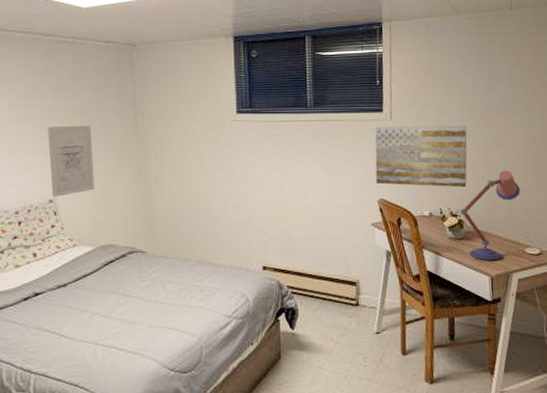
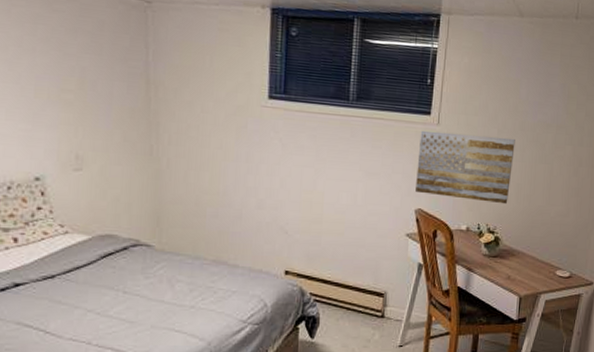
wall art: present [47,125,95,197] -> none [35,89,94,175]
desk lamp: present [460,171,520,260] -> none [498,190,560,280]

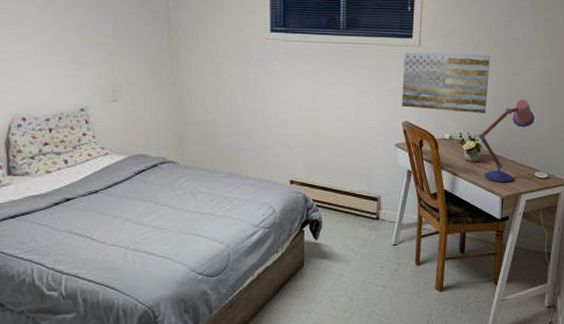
desk lamp: none [498,190,560,280] -> present [478,100,535,182]

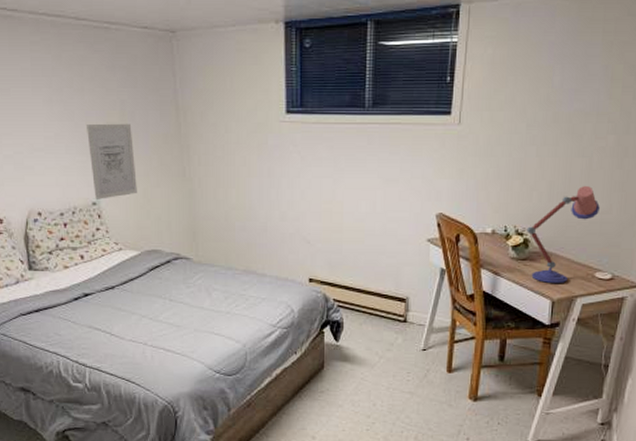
wall art: none [79,35,127,106] -> present [87,123,137,199]
wall art: present [402,52,490,114] -> none [436,131,547,204]

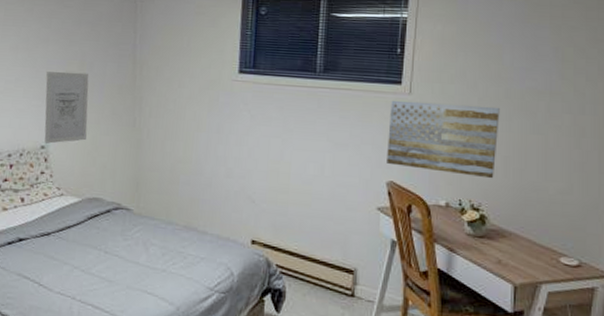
wall art: none [436,131,547,204] -> present [387,100,500,179]
desk lamp: present [527,186,600,283] -> none [483,164,560,266]

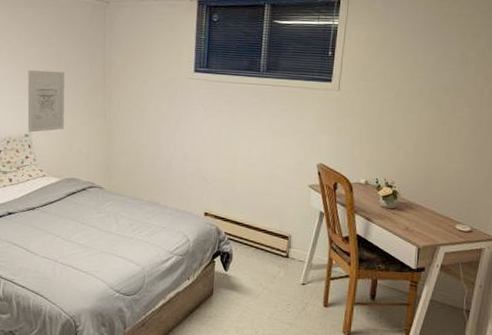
wall art: present [387,100,500,179] -> none [318,95,413,161]

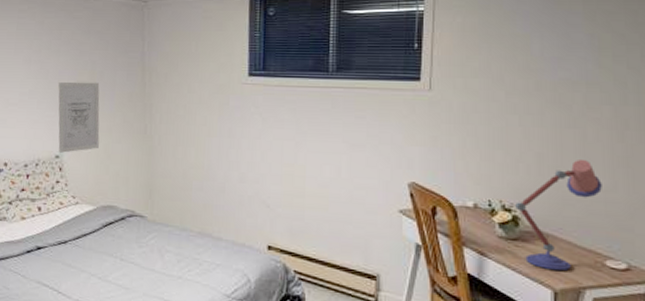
desk lamp: none [395,149,459,232] -> present [515,160,602,270]

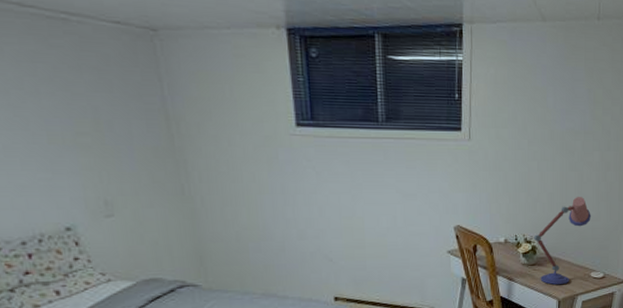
wall art: present [58,82,100,153] -> none [48,133,125,224]

